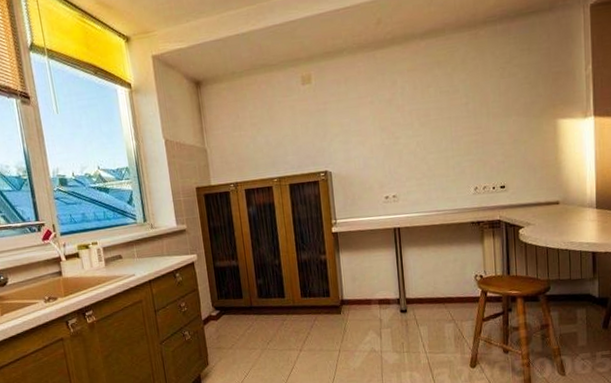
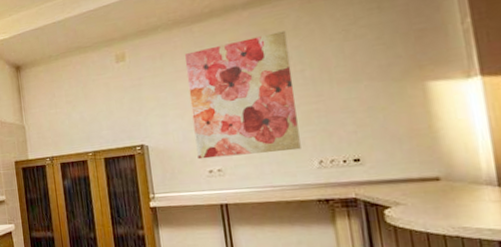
wall art: none [367,64,462,186] -> present [184,31,301,160]

